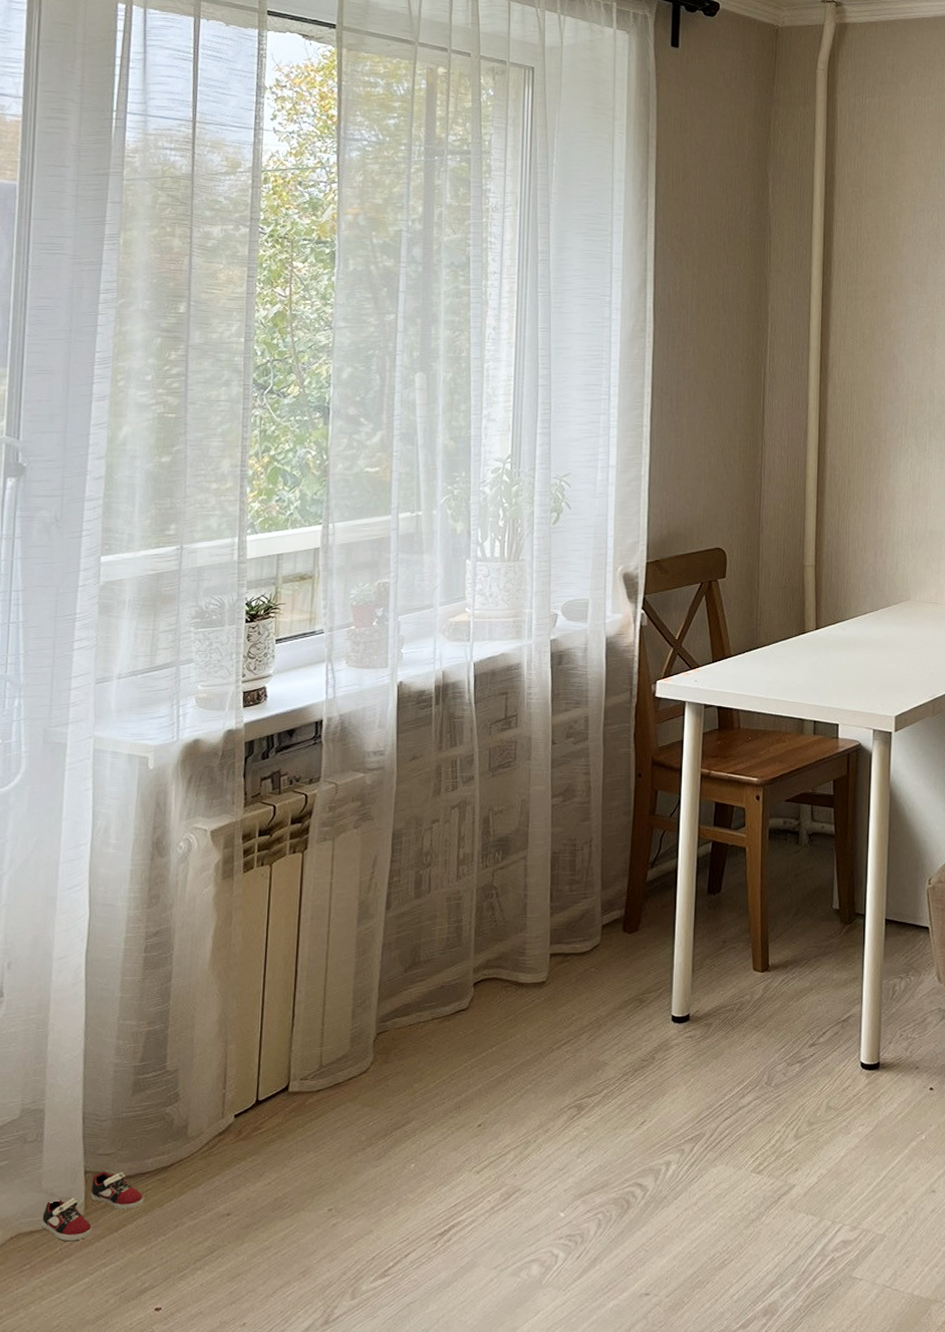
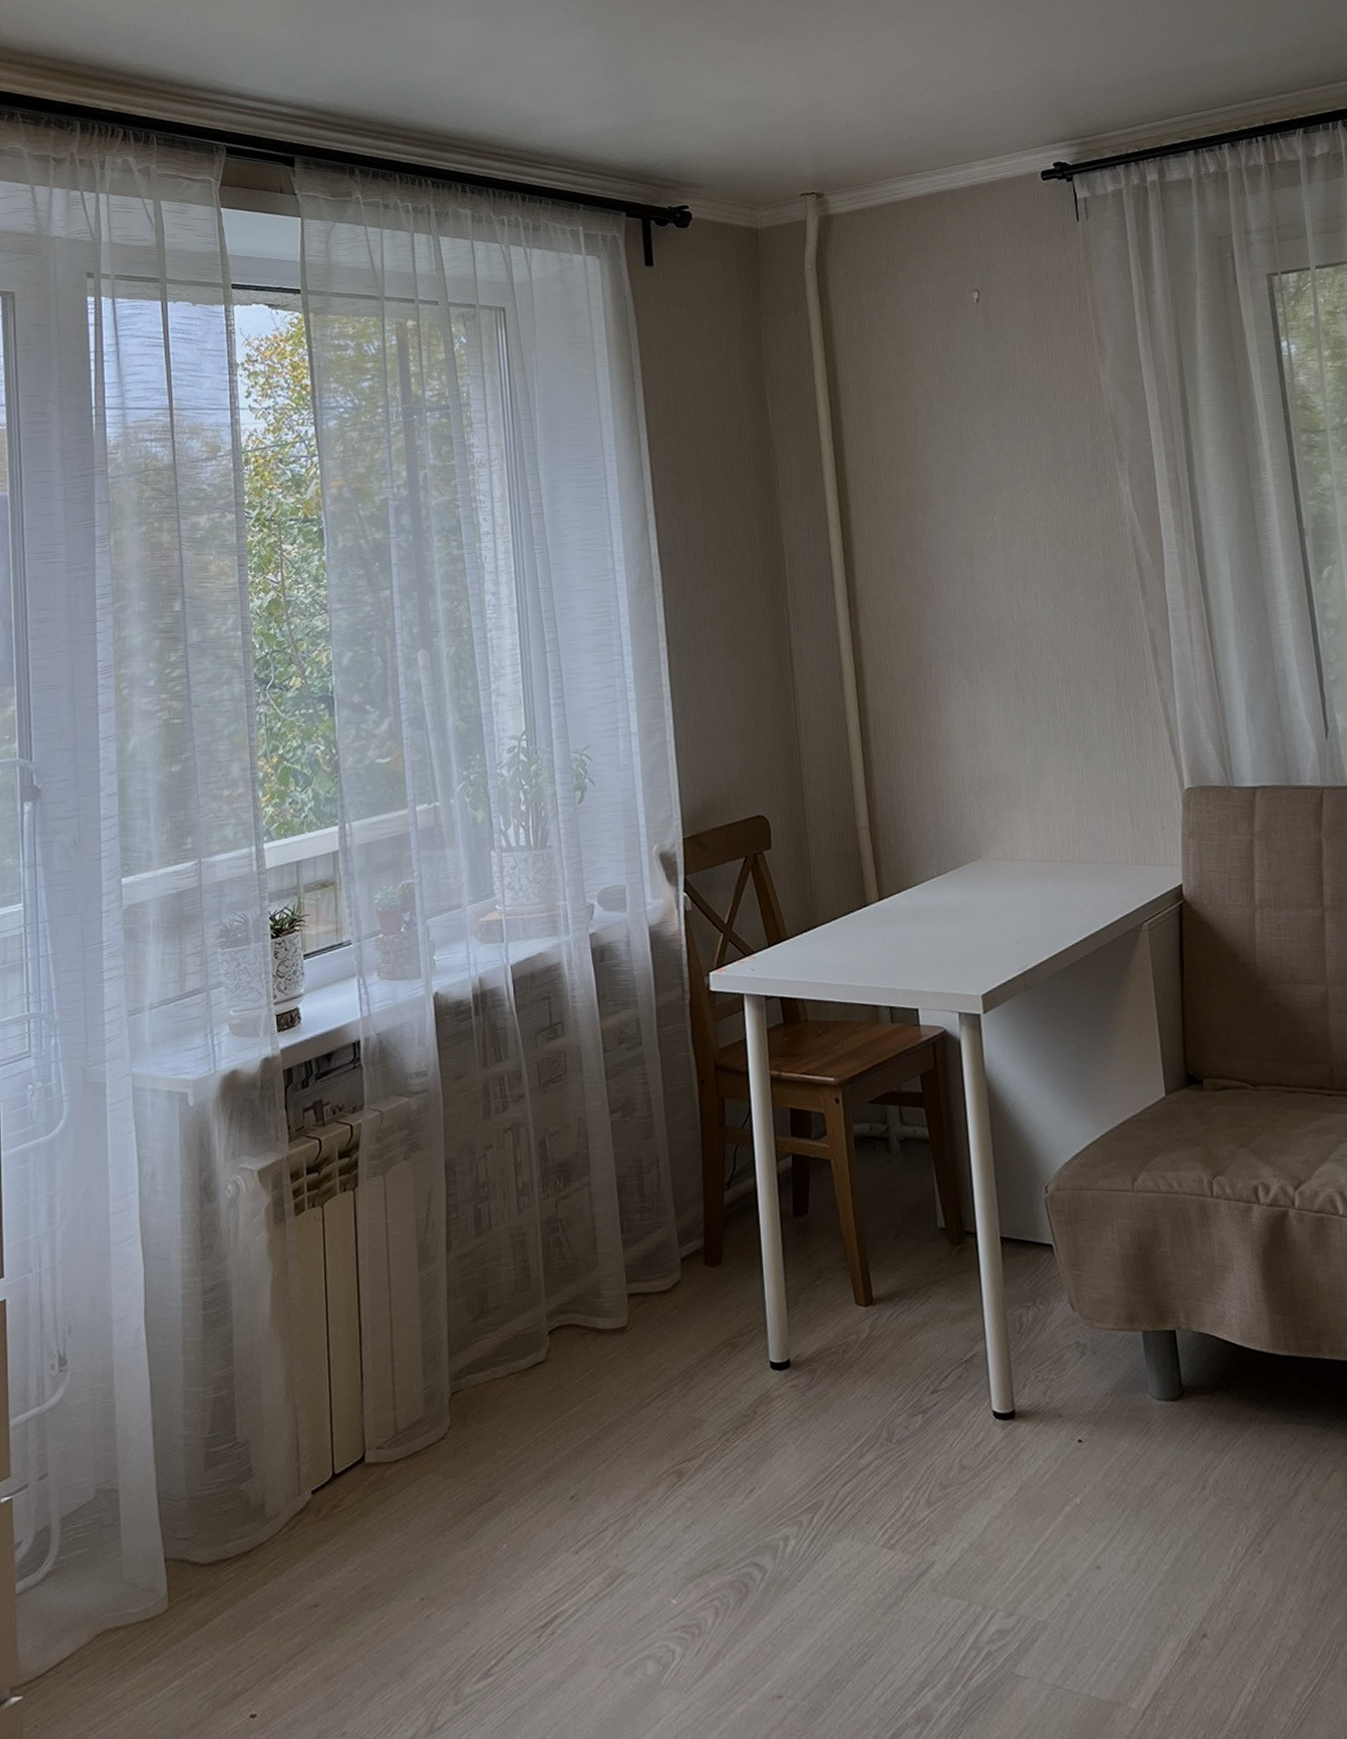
sneaker: present [41,1171,144,1242] -> none [126,1557,228,1639]

